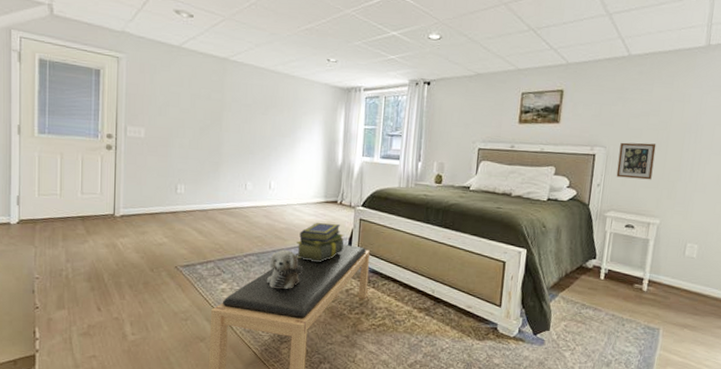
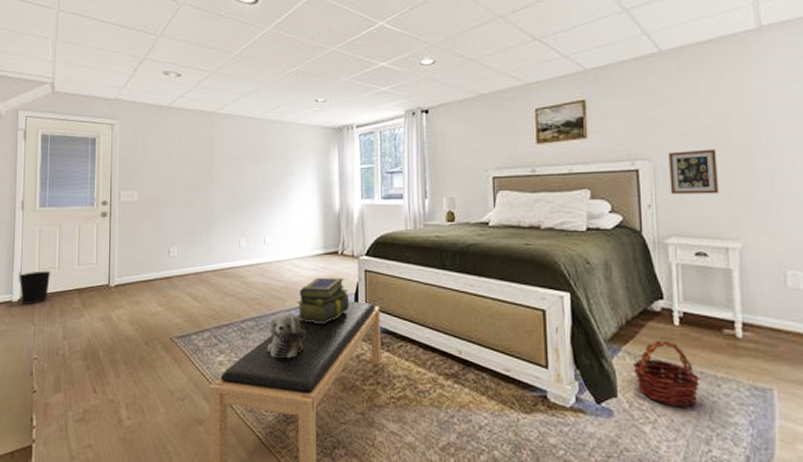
wastebasket: none [18,196,52,228] -> present [19,271,51,304]
basket: none [564,289,611,340] -> present [632,339,700,408]

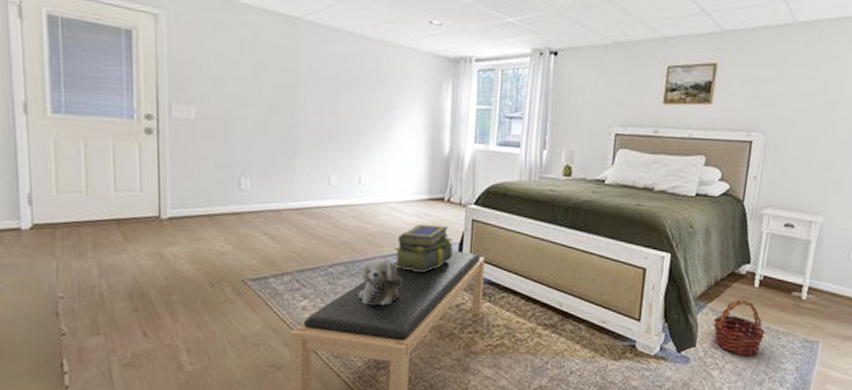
wastebasket: present [19,271,51,304] -> none [29,194,76,234]
picture frame: present [668,149,719,194] -> none [775,127,822,172]

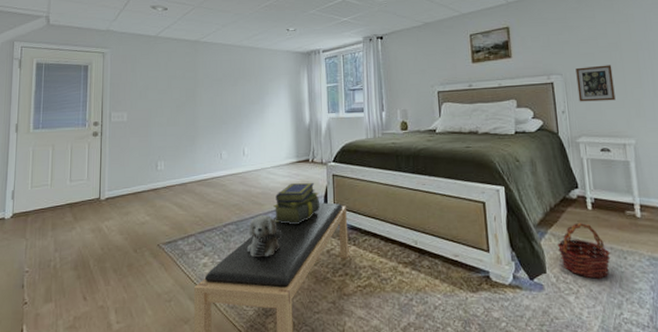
picture frame: none [775,127,822,172] -> present [576,65,616,102]

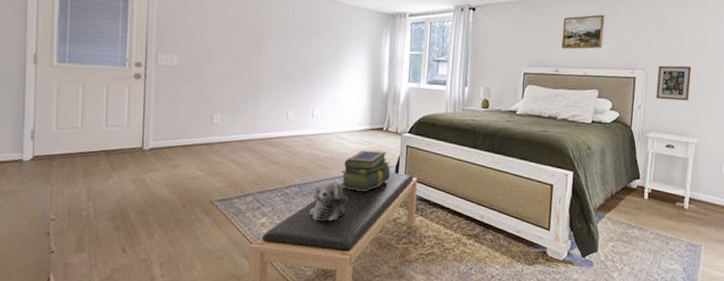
basket: present [557,222,611,279] -> none [611,209,656,259]

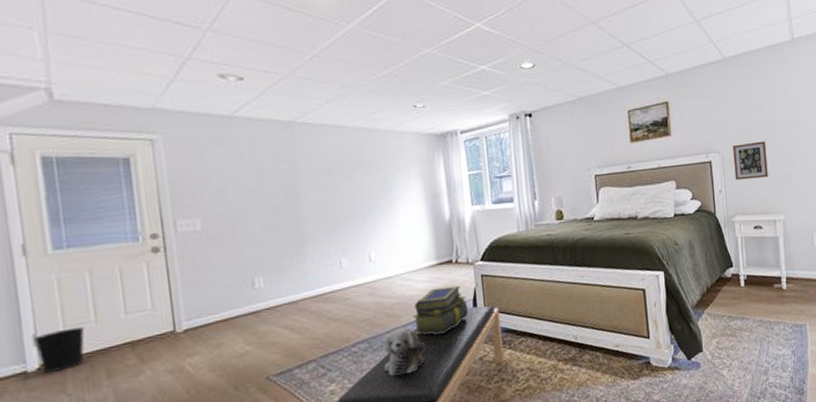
wastebasket: none [32,130,72,164] -> present [34,326,85,373]

